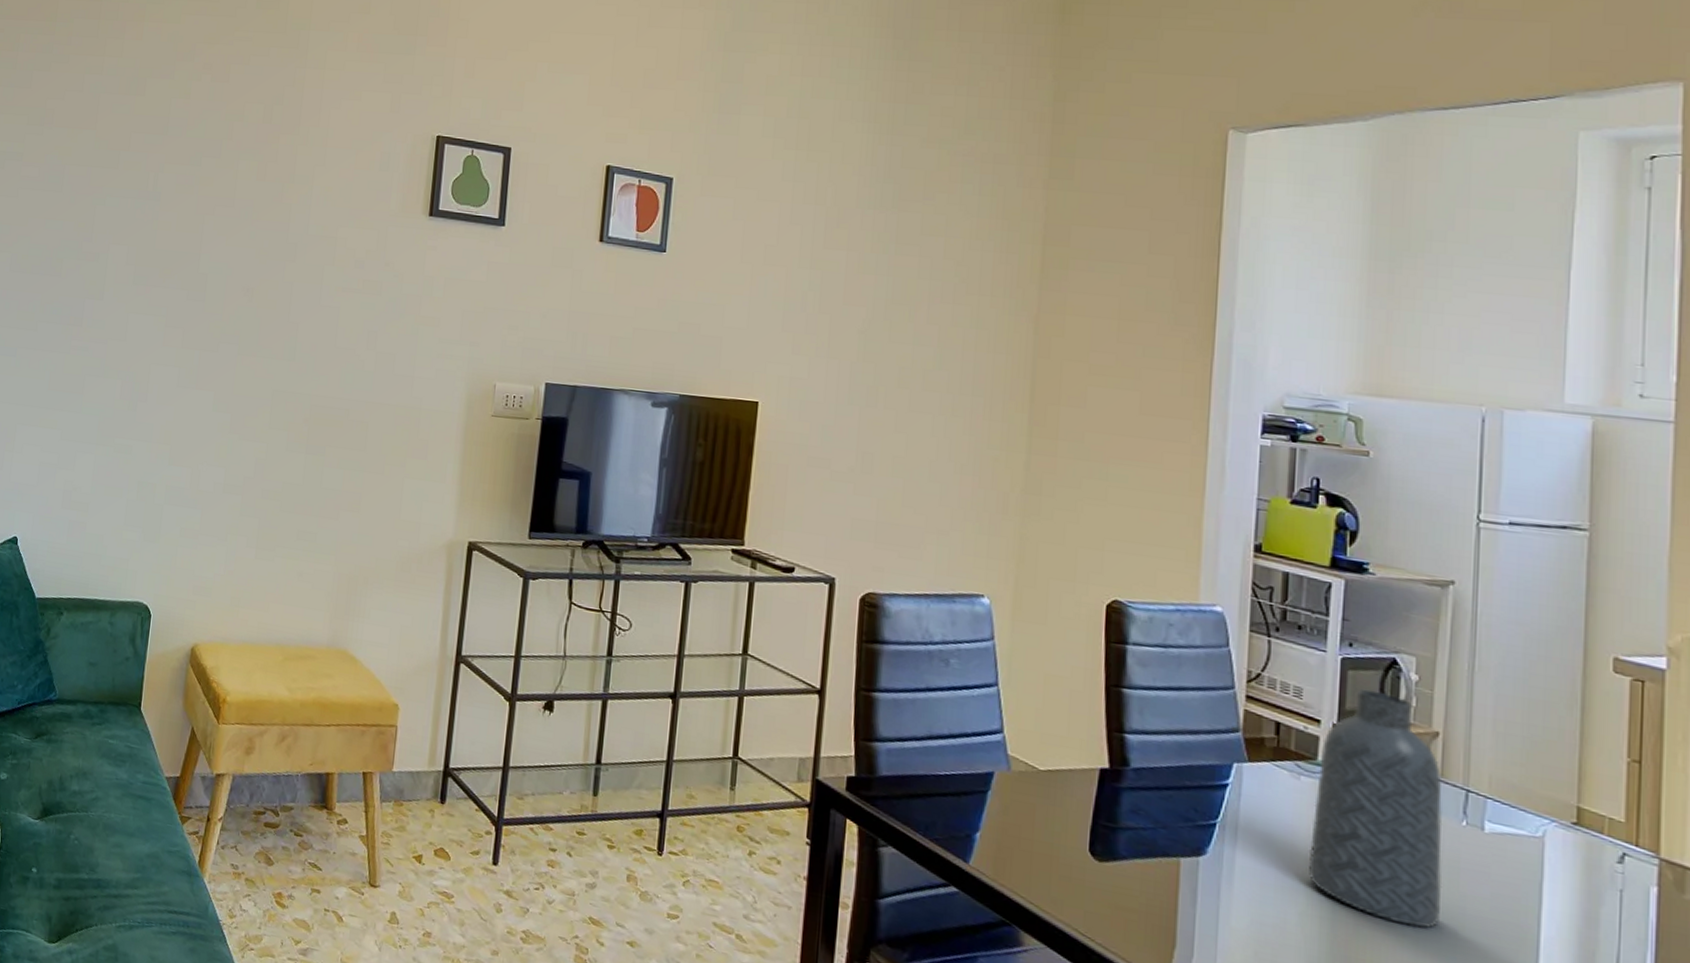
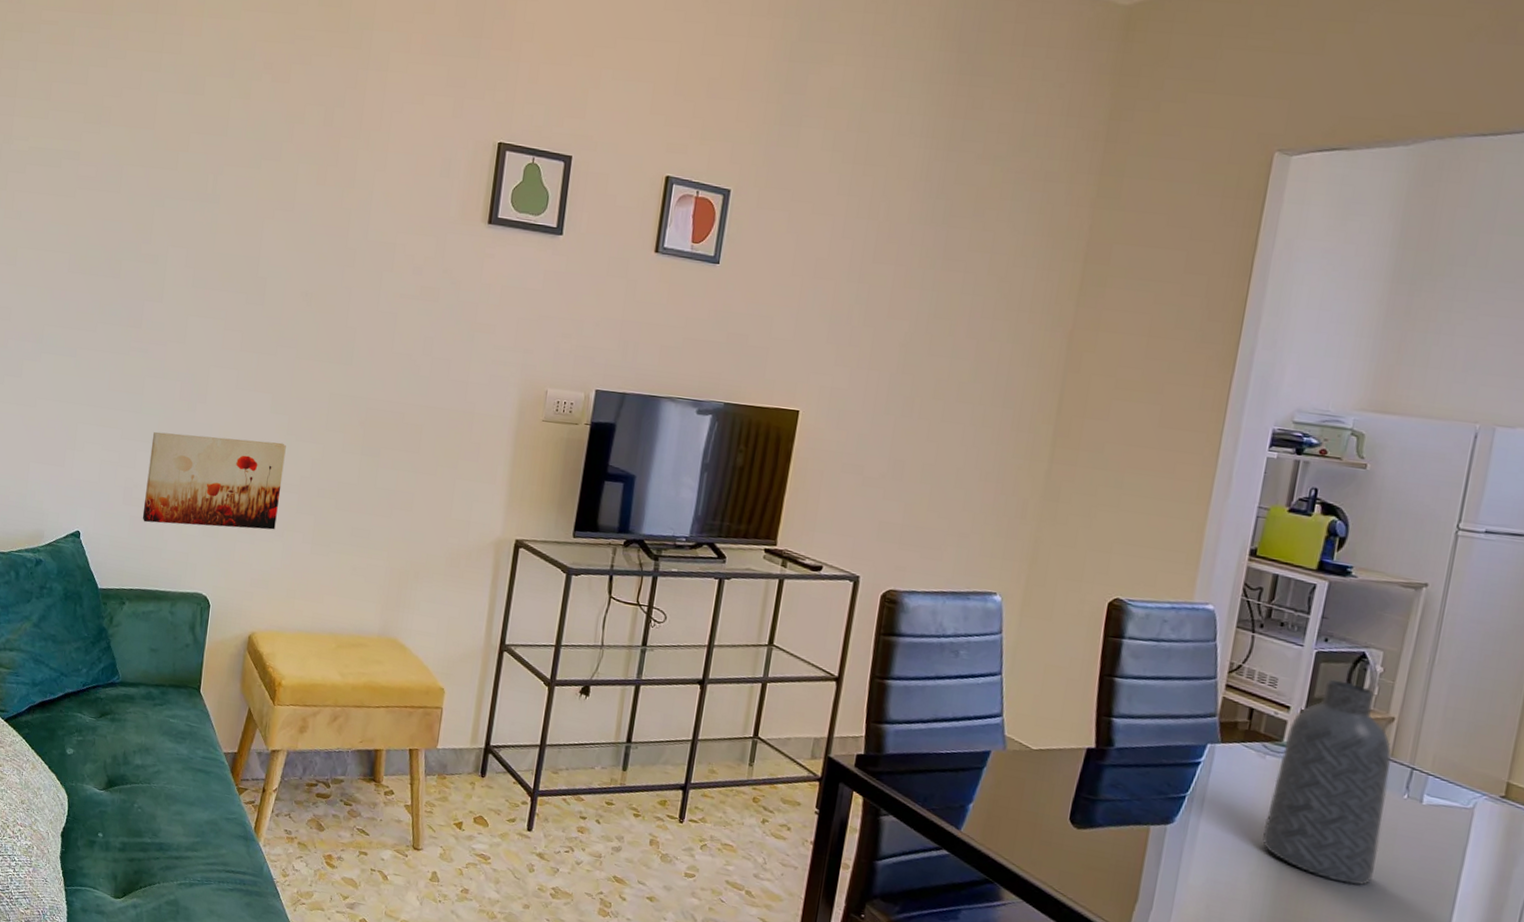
wall art: none [81,432,229,534] -> present [142,431,286,530]

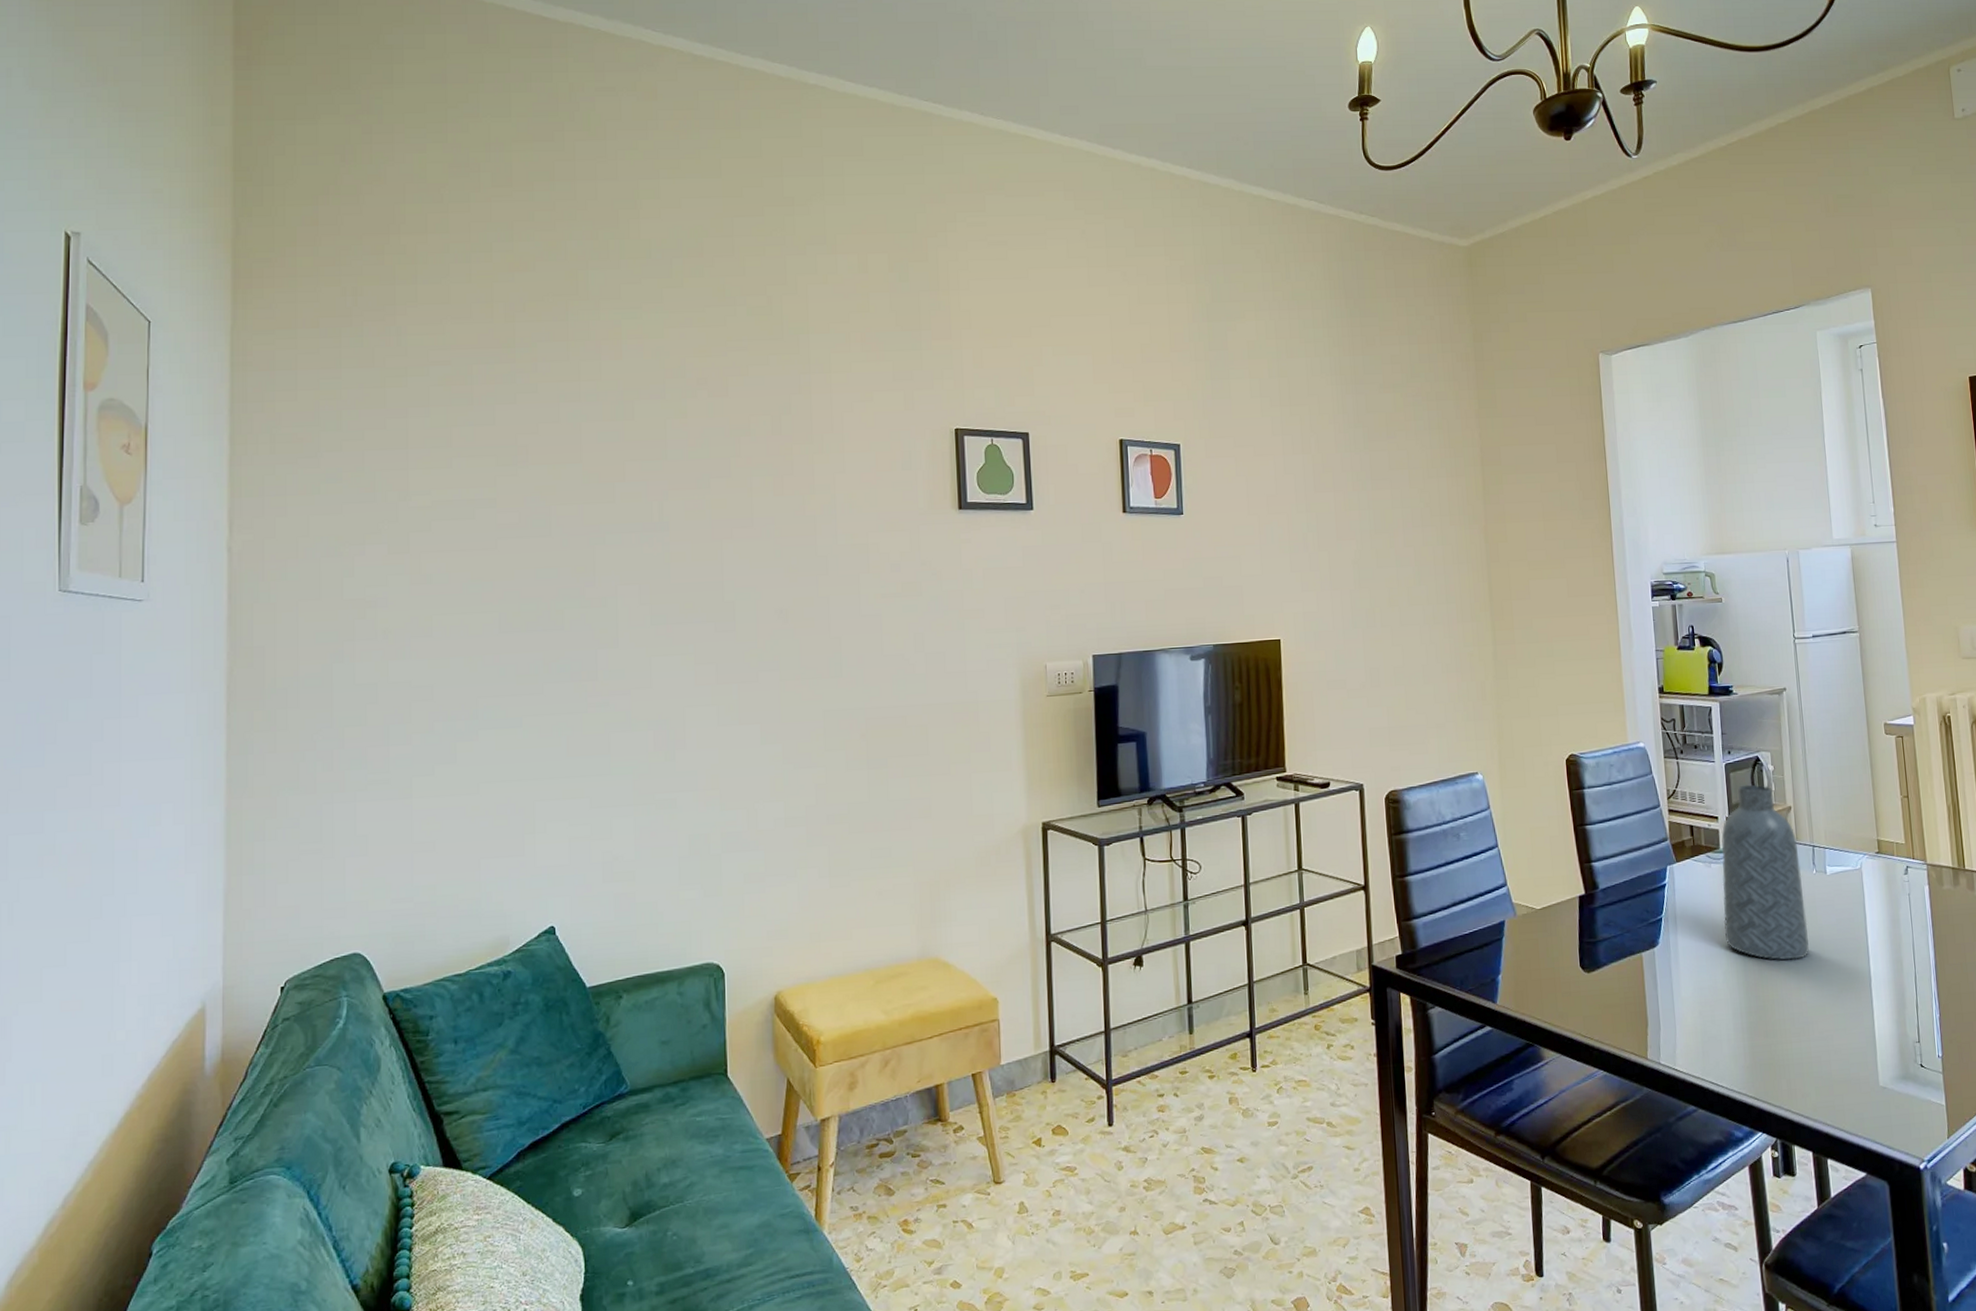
wall art: present [142,431,286,530] -> none [628,774,786,897]

